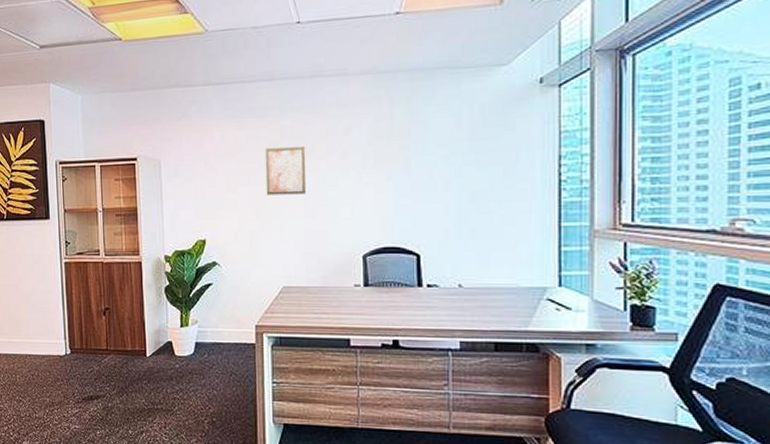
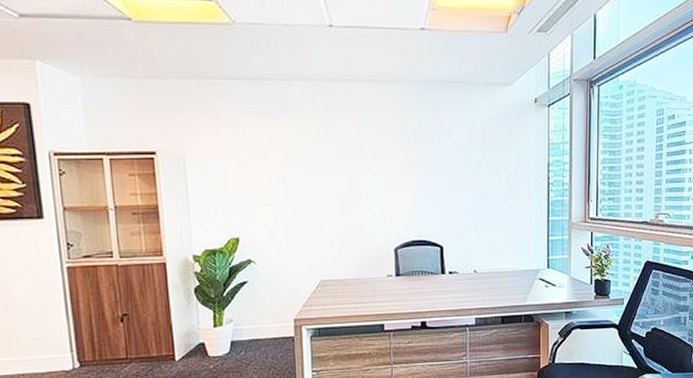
wall art: present [265,147,306,195] -> none [299,146,341,193]

